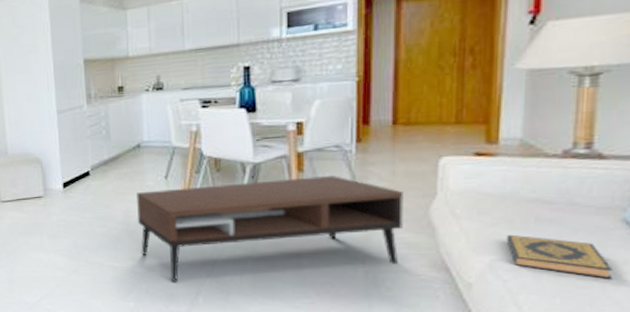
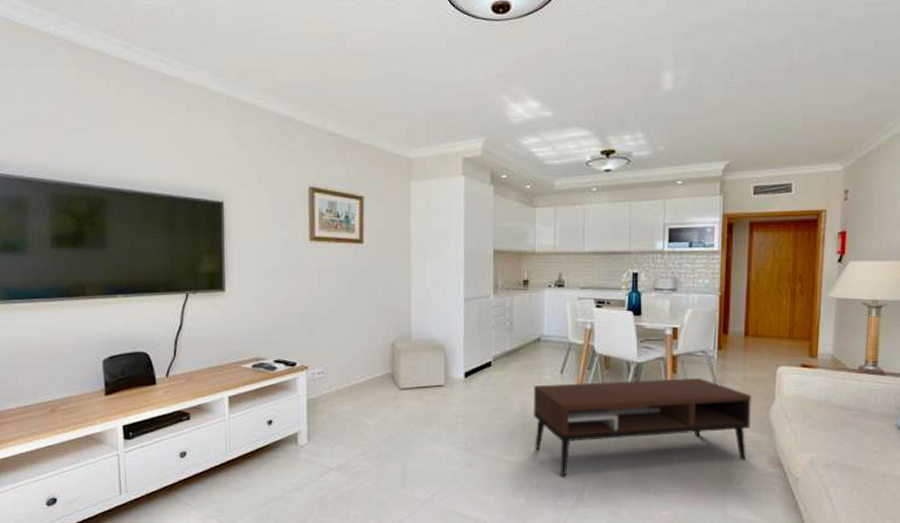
hardback book: present [506,234,613,279] -> none [822,435,890,474]

